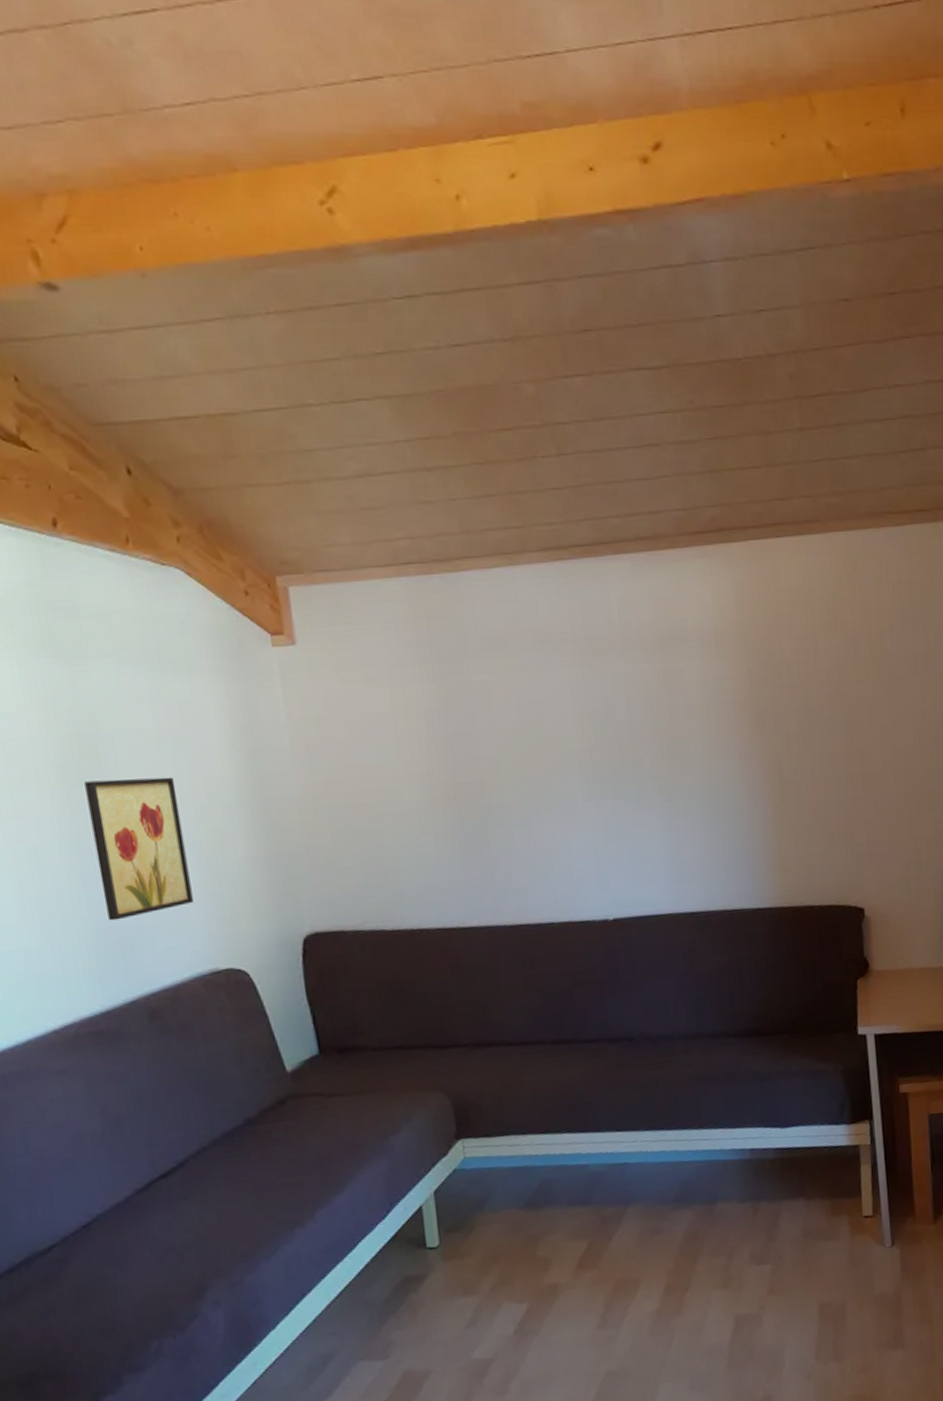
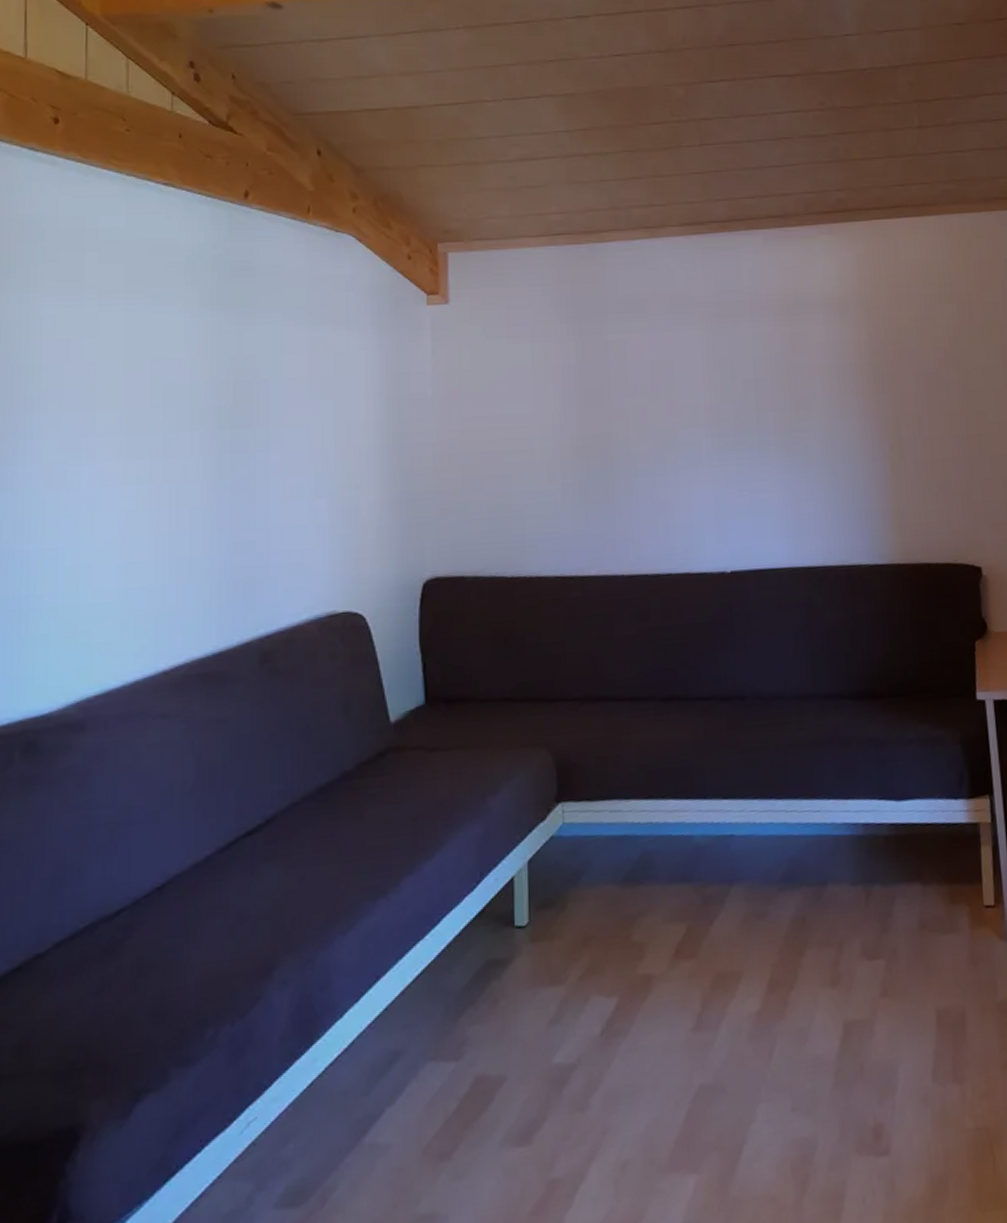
wall art: present [85,777,194,921] -> none [235,422,321,560]

